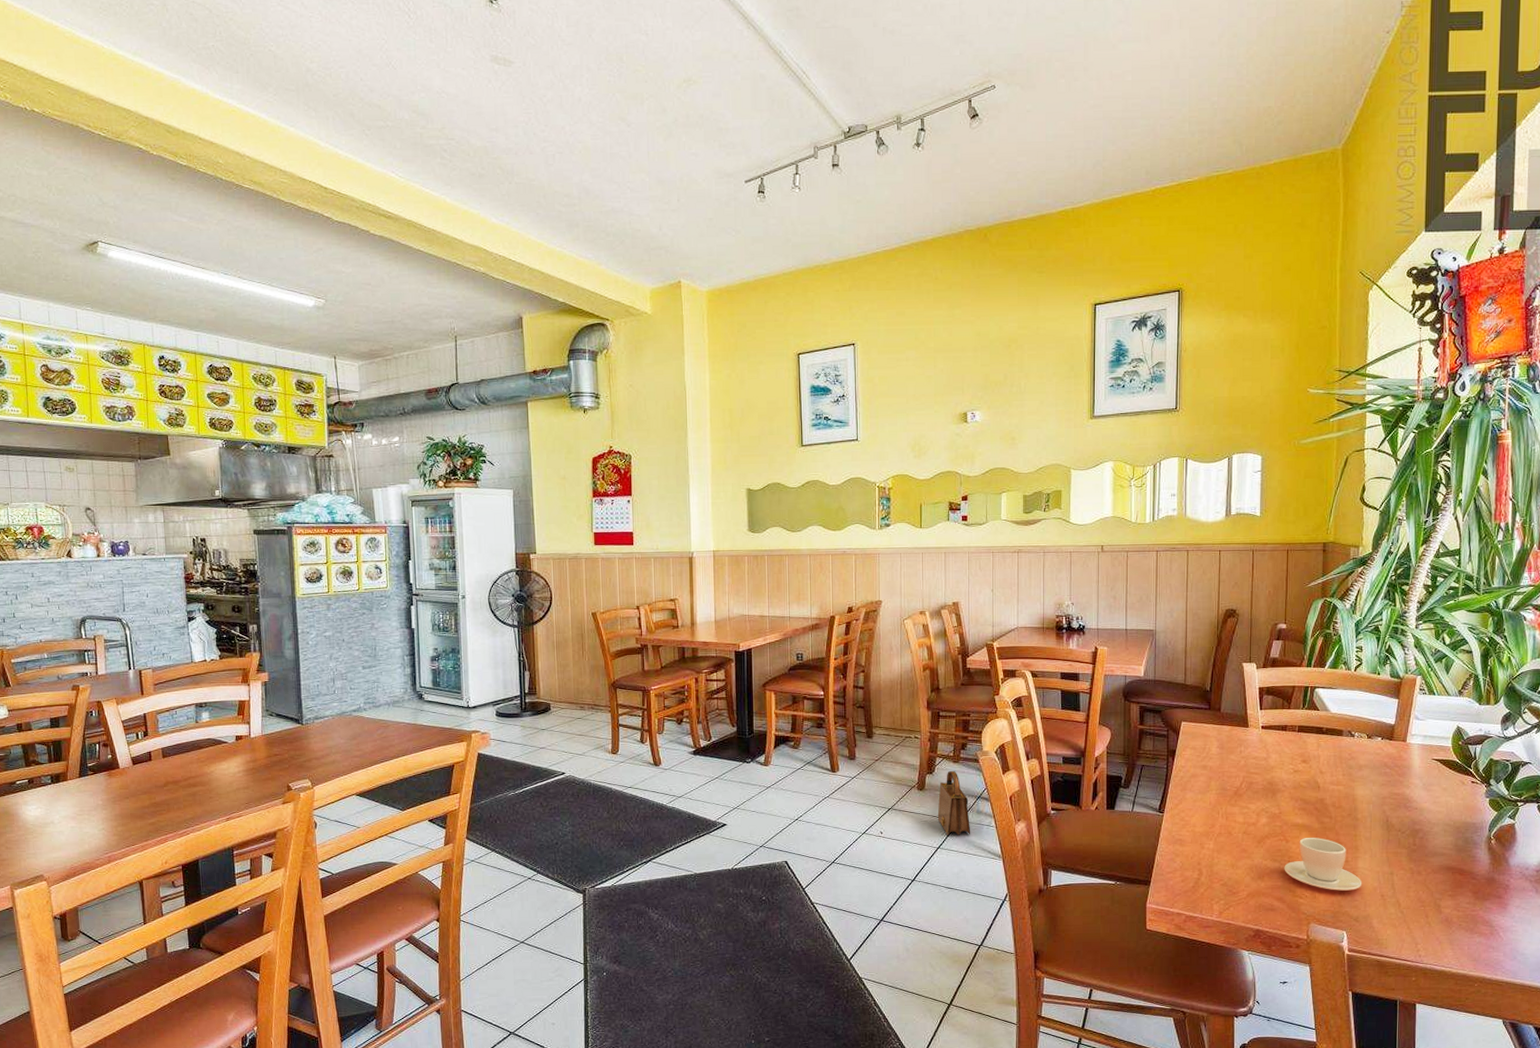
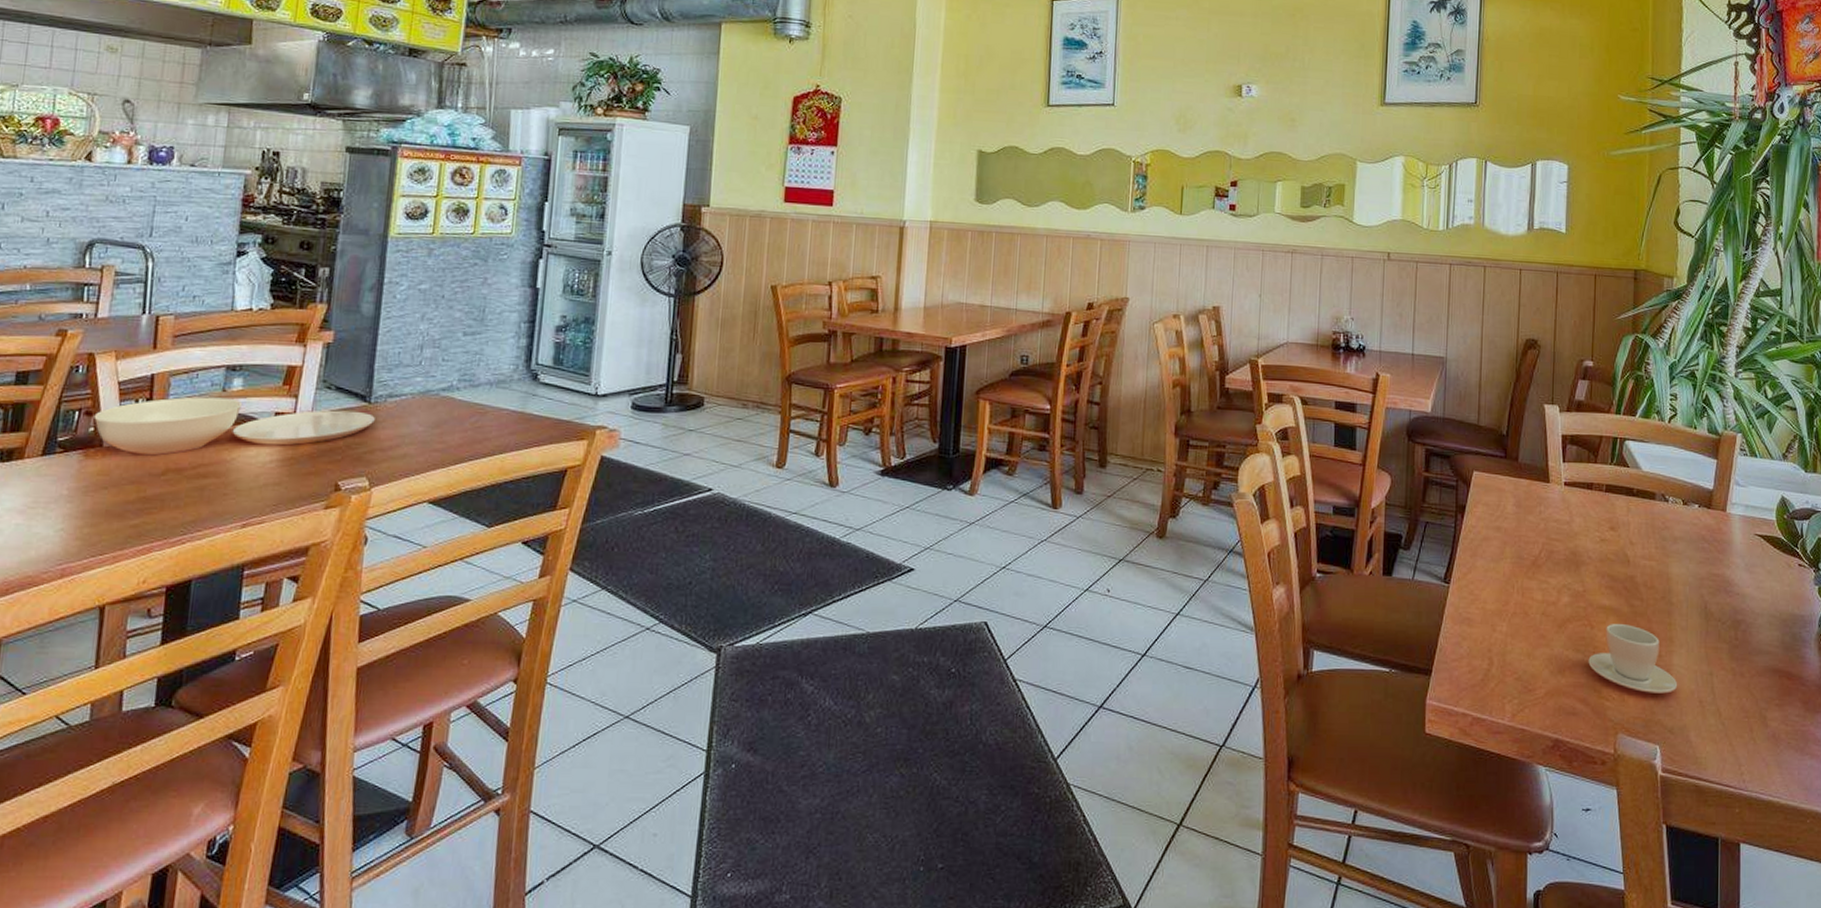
bowl: none [109,727,212,773] -> present [93,397,243,456]
plate: none [207,731,308,760] -> present [232,410,375,446]
handbag: present [937,771,971,837] -> none [1178,516,1219,600]

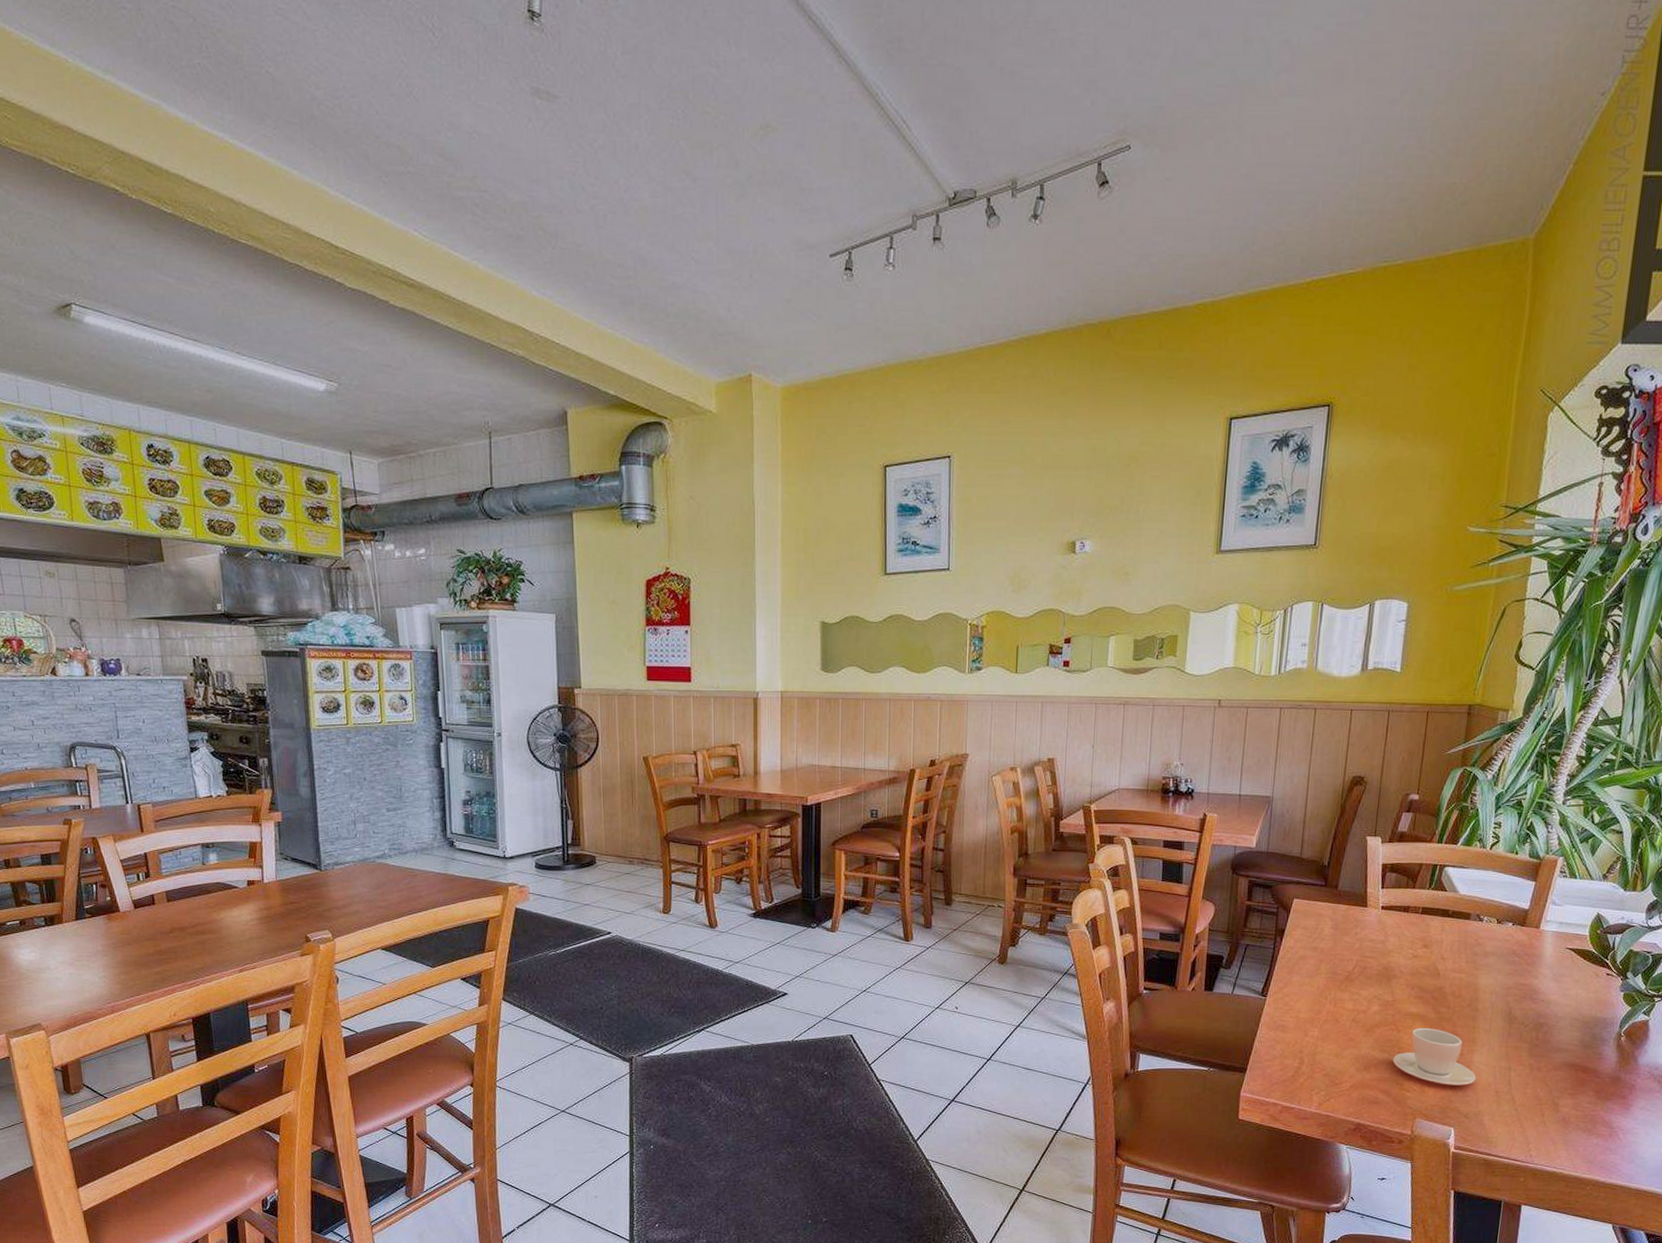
bowl: present [93,397,243,456] -> none [107,870,221,918]
plate: present [232,410,375,446] -> none [216,877,327,907]

